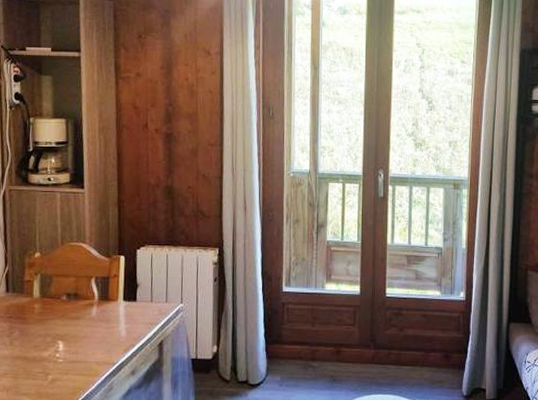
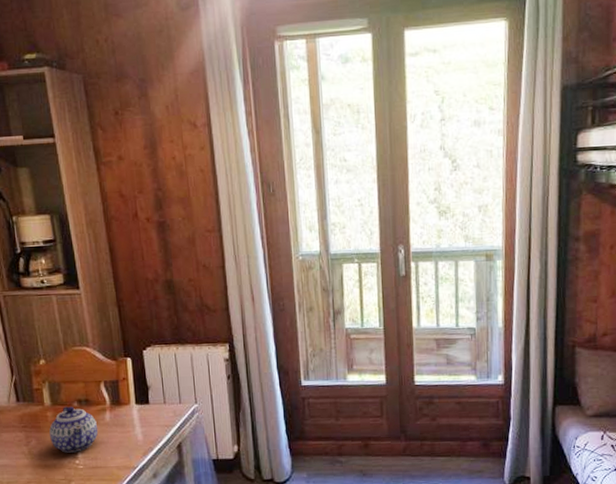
teapot: none [34,299,83,346] -> present [49,406,98,453]

